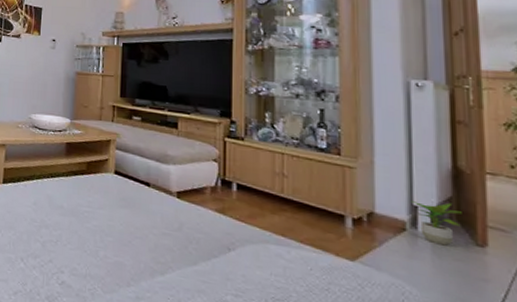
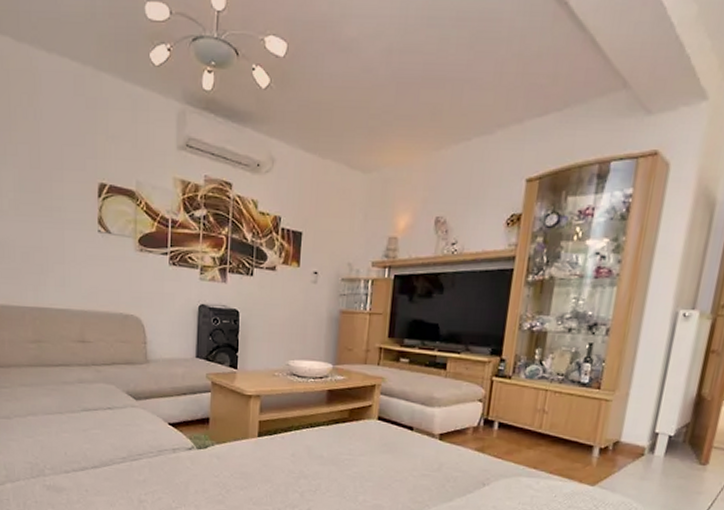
potted plant: present [411,201,462,246] -> none [654,428,695,466]

